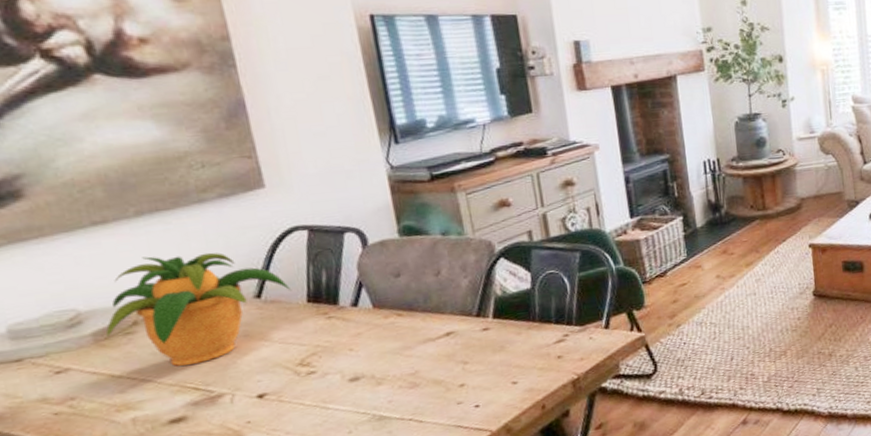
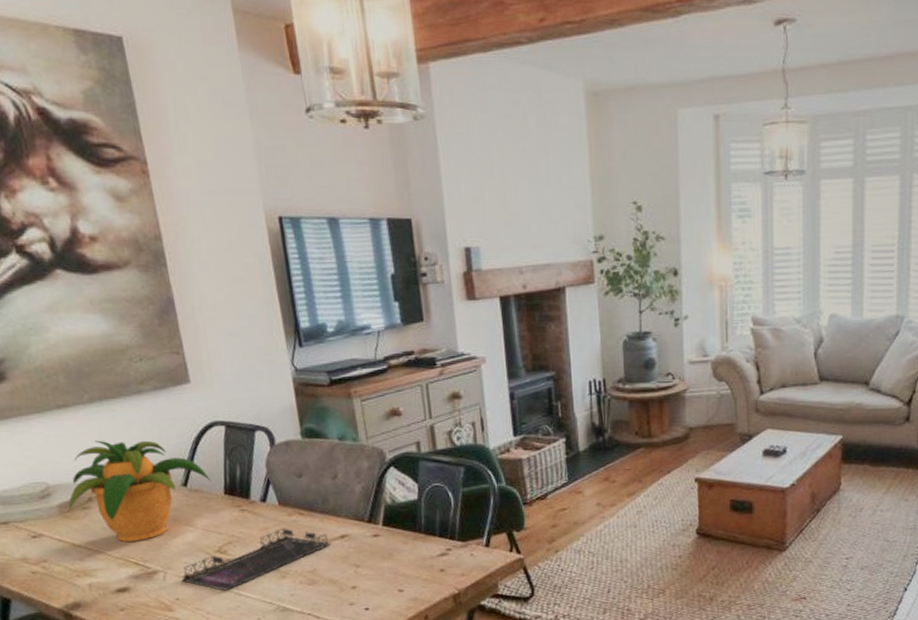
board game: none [254,331,434,407] -> present [181,528,331,591]

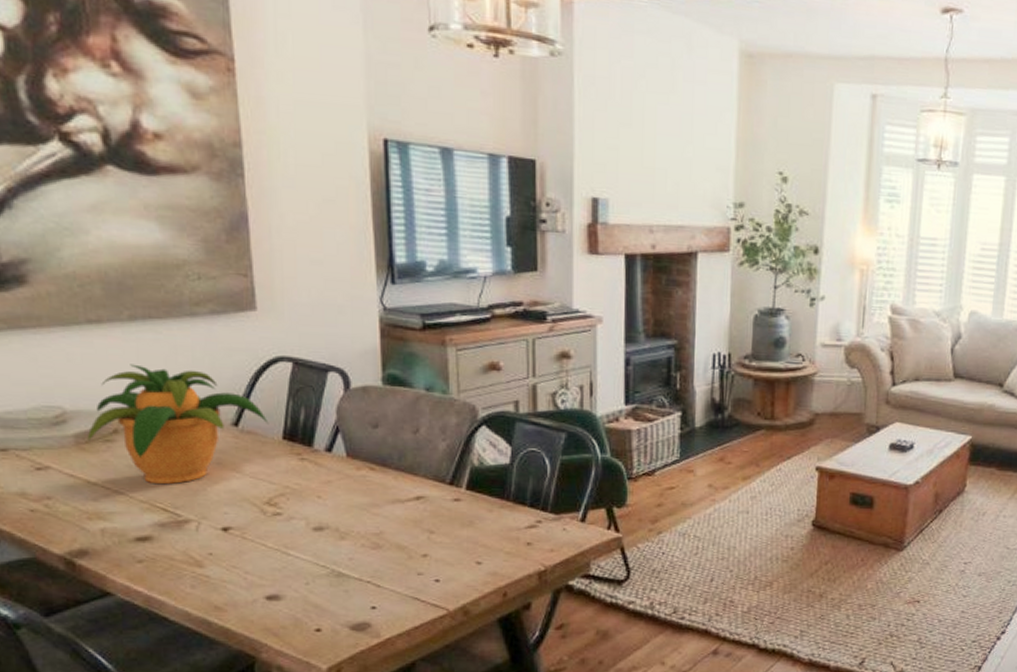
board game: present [181,528,331,591] -> none [218,483,403,549]

